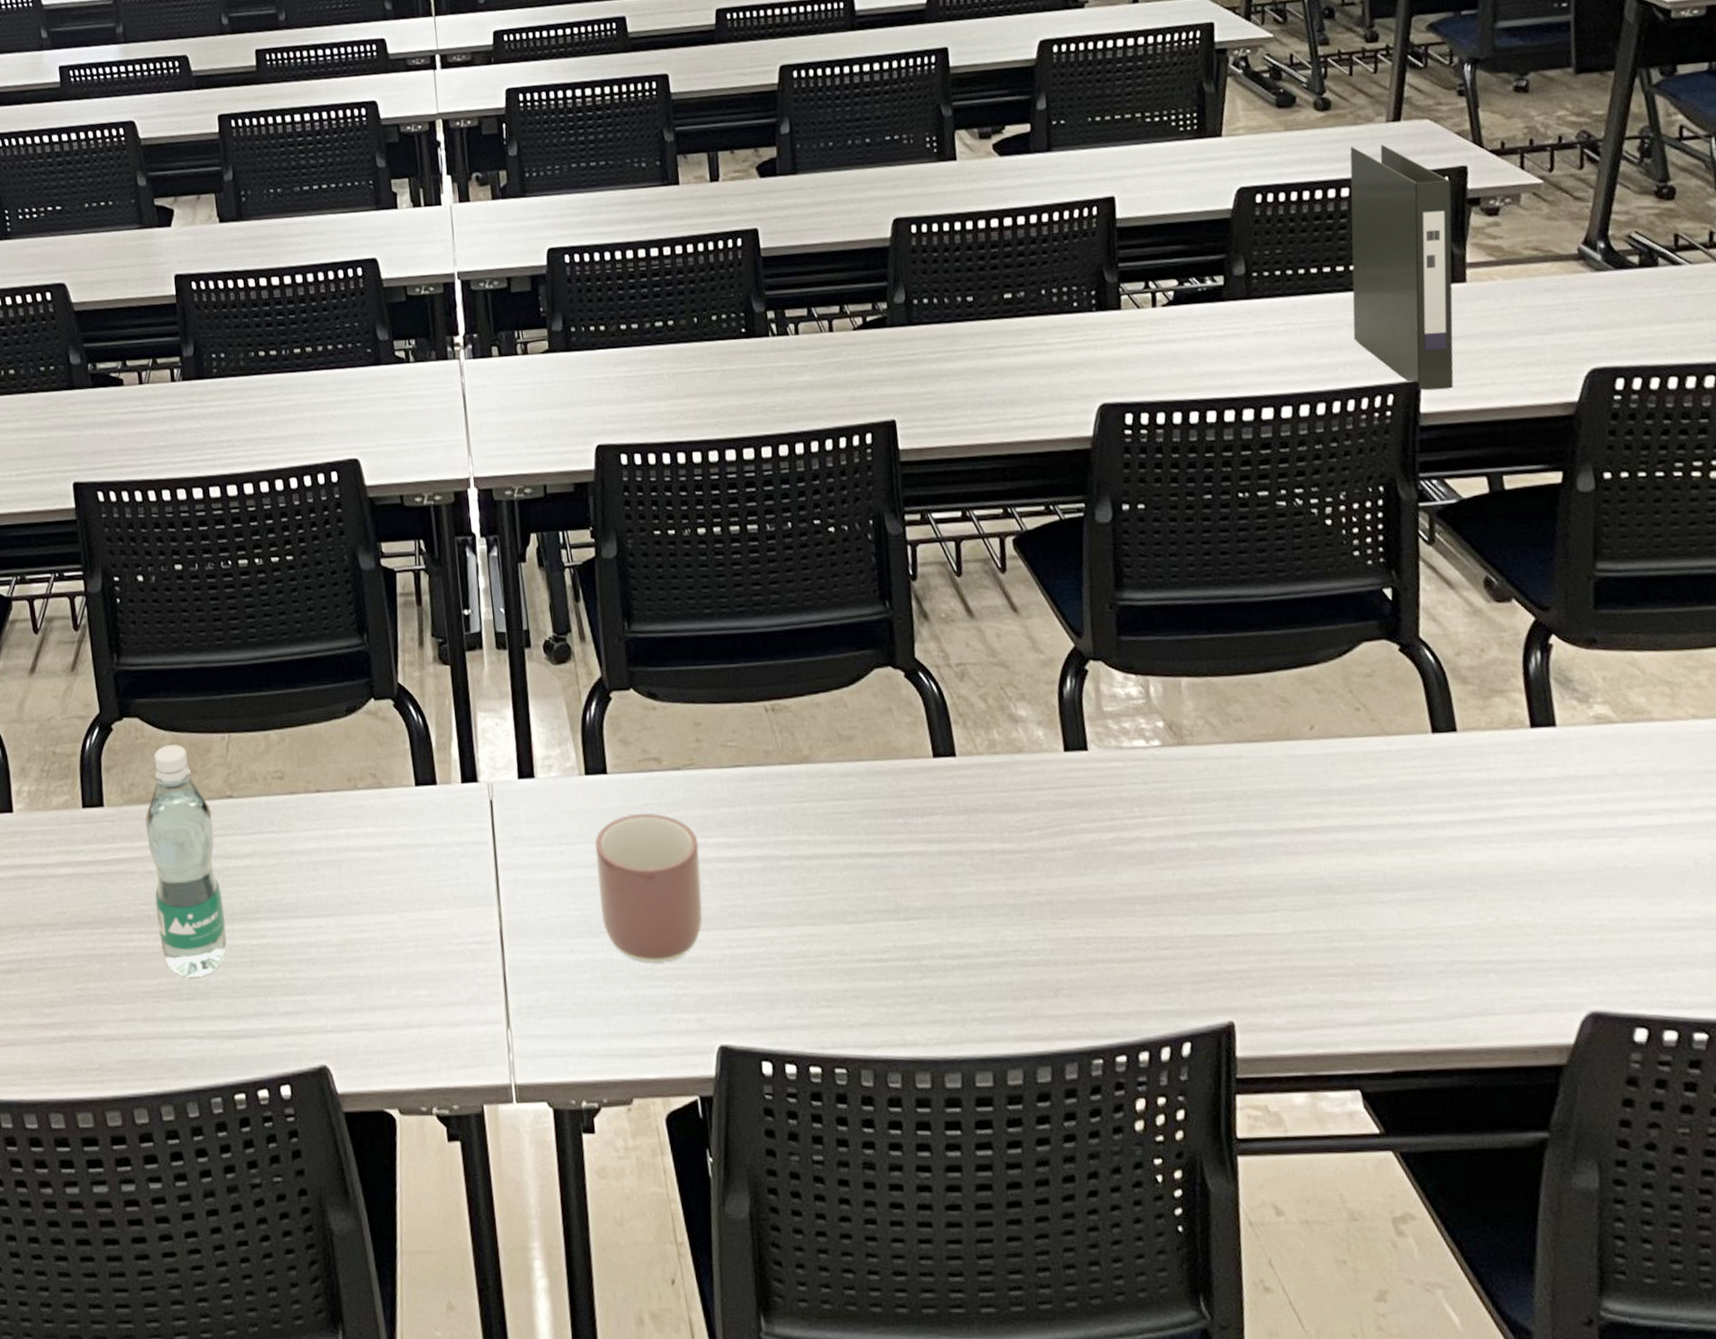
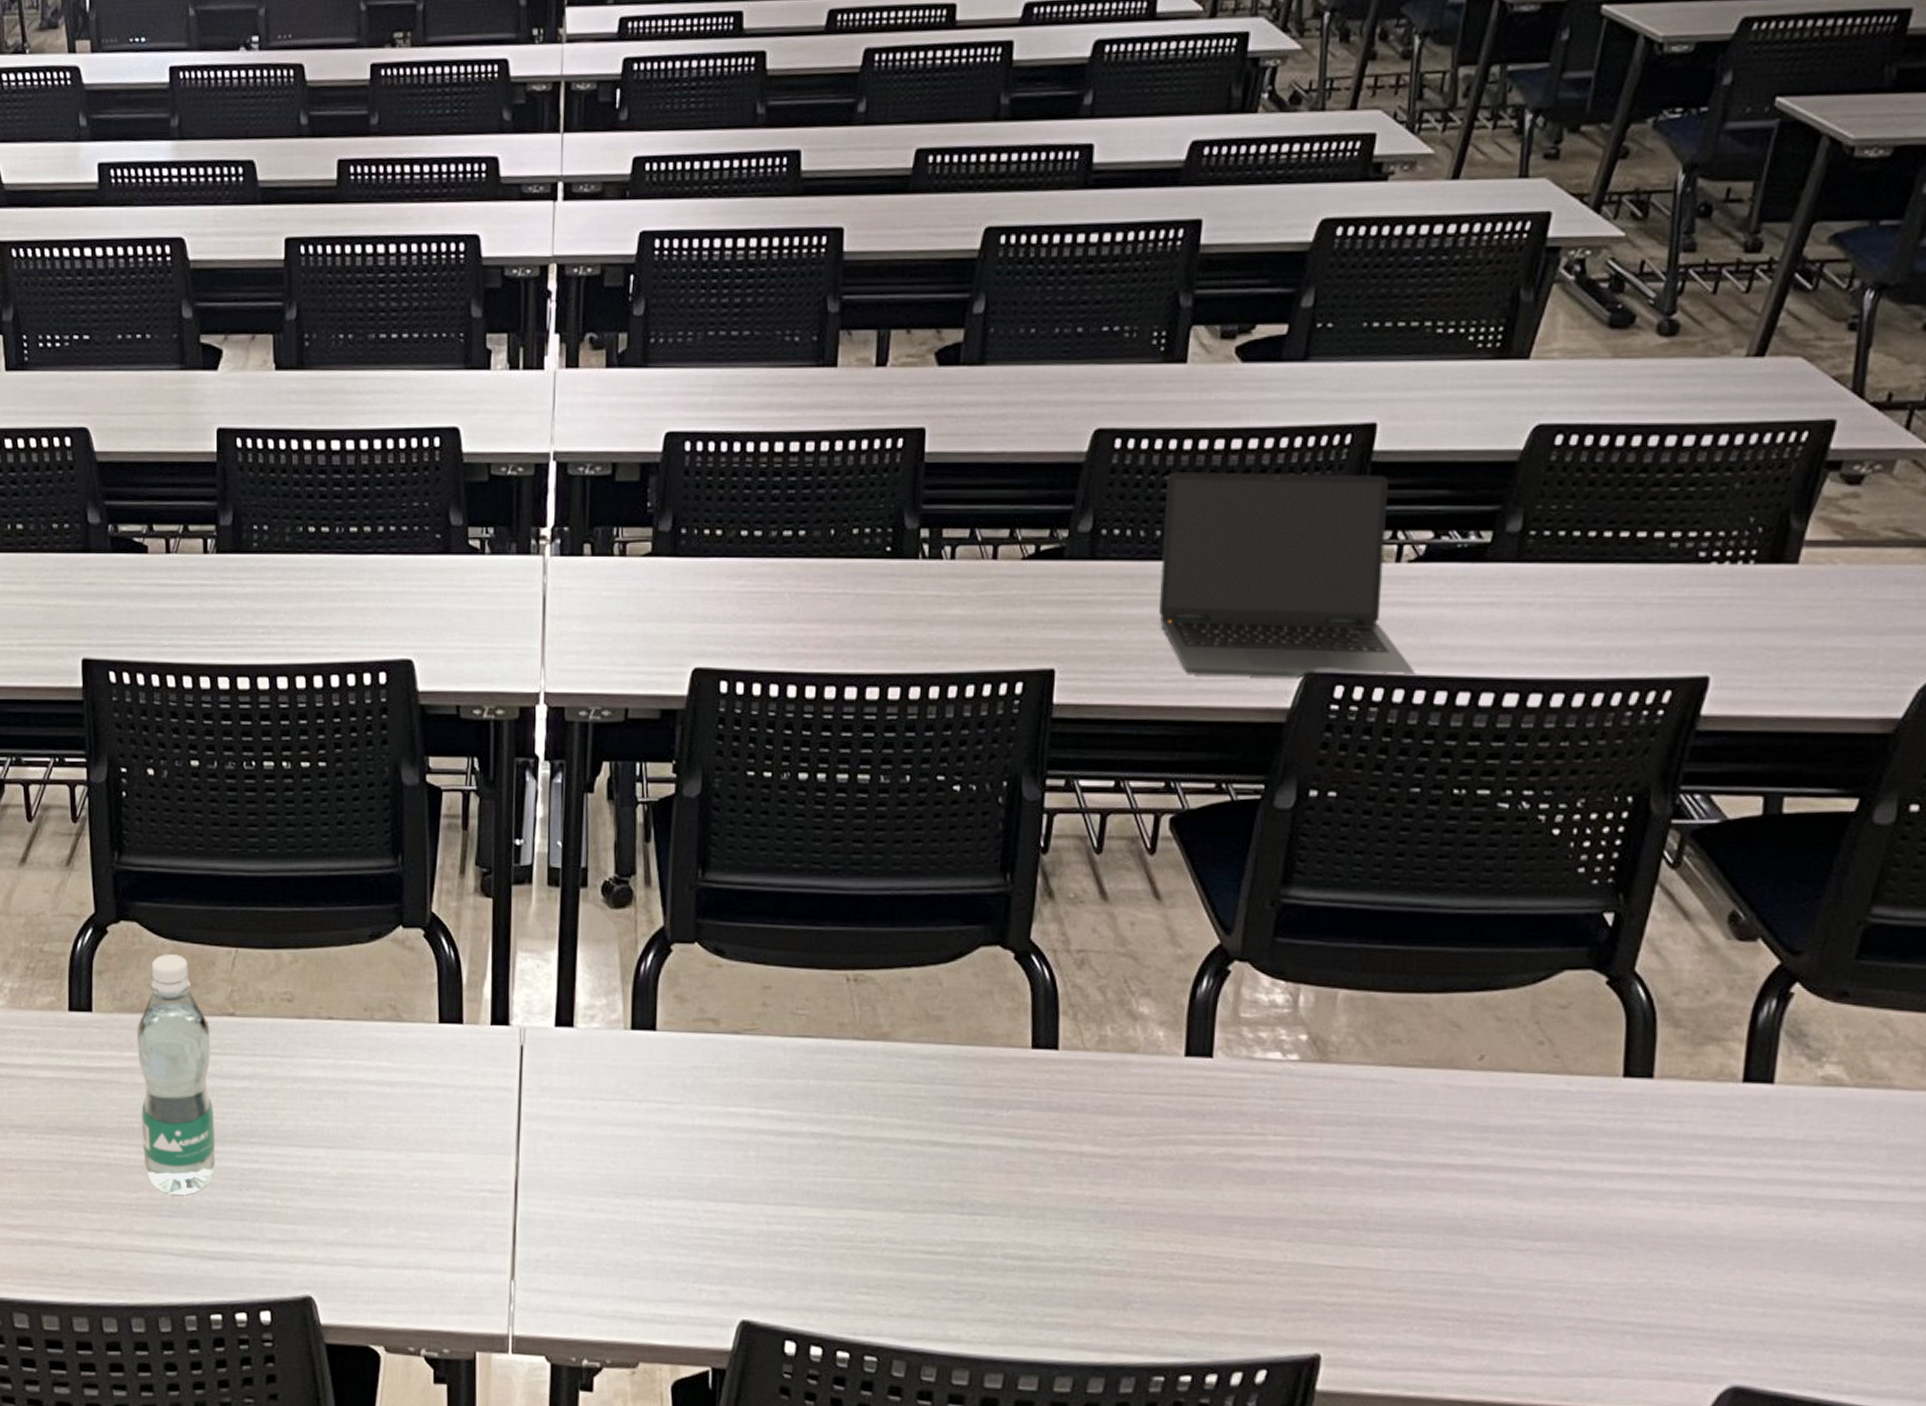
mug: present [595,813,703,963] -> none [629,1075,749,1231]
laptop: none [958,237,1188,414] -> present [1159,472,1417,678]
binder: present [1350,144,1454,390] -> none [1638,384,1810,690]

